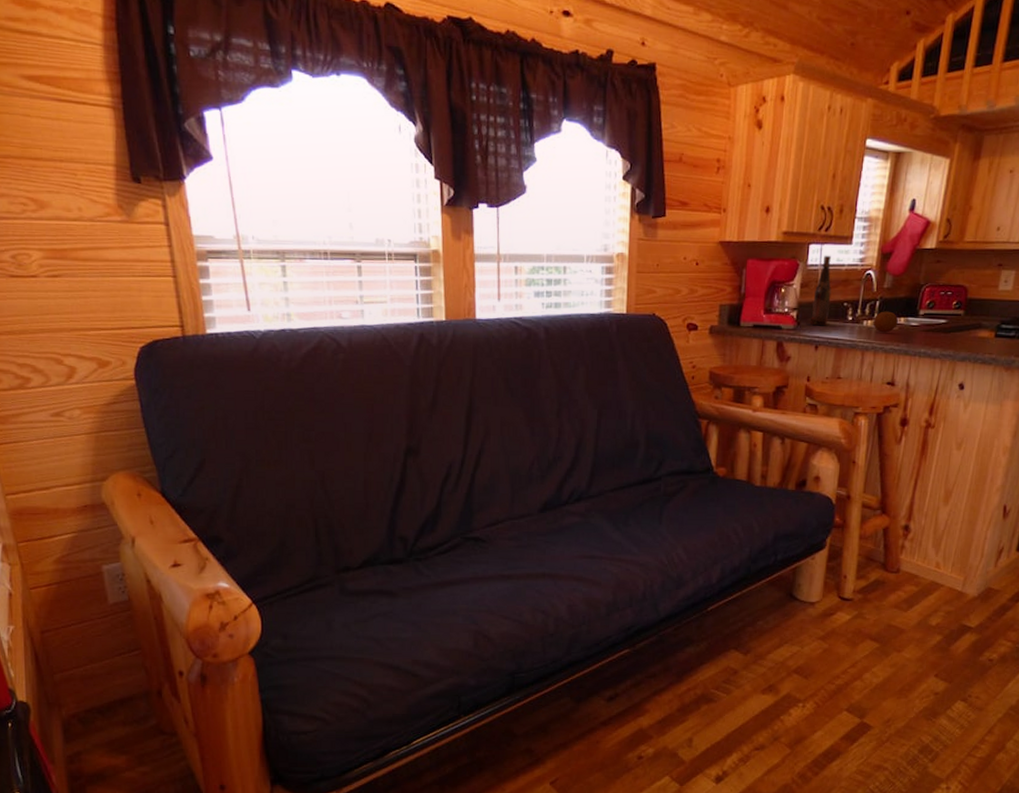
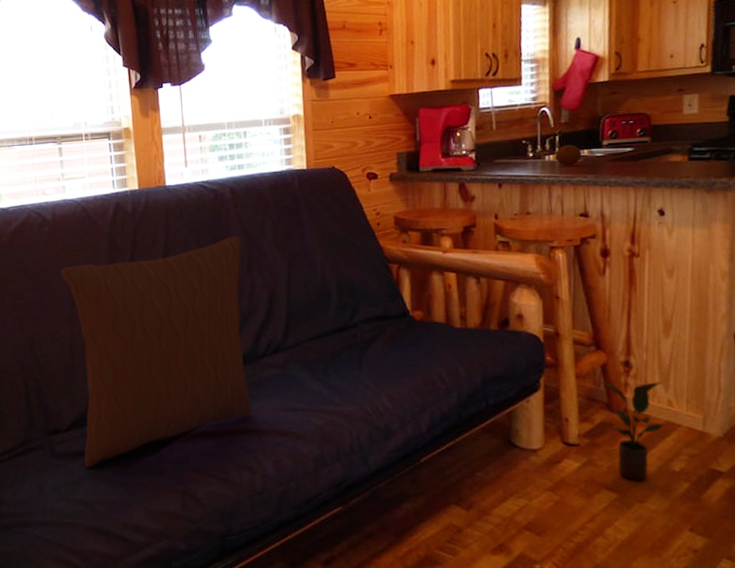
pillow: none [356,379,552,605] -> present [61,236,252,467]
wine bottle: present [810,255,832,326] -> none [490,97,508,165]
potted plant: none [879,544,934,633] -> present [599,382,664,481]

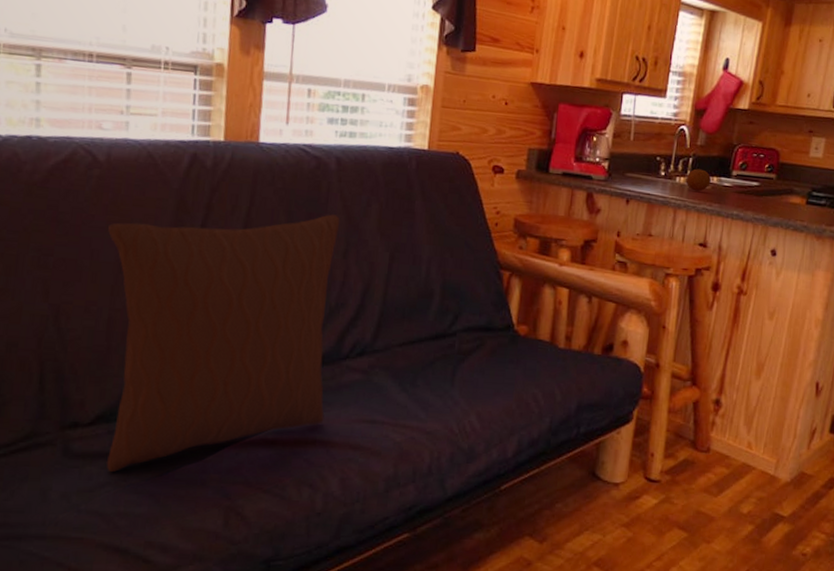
potted plant: present [599,382,664,481] -> none [689,419,745,521]

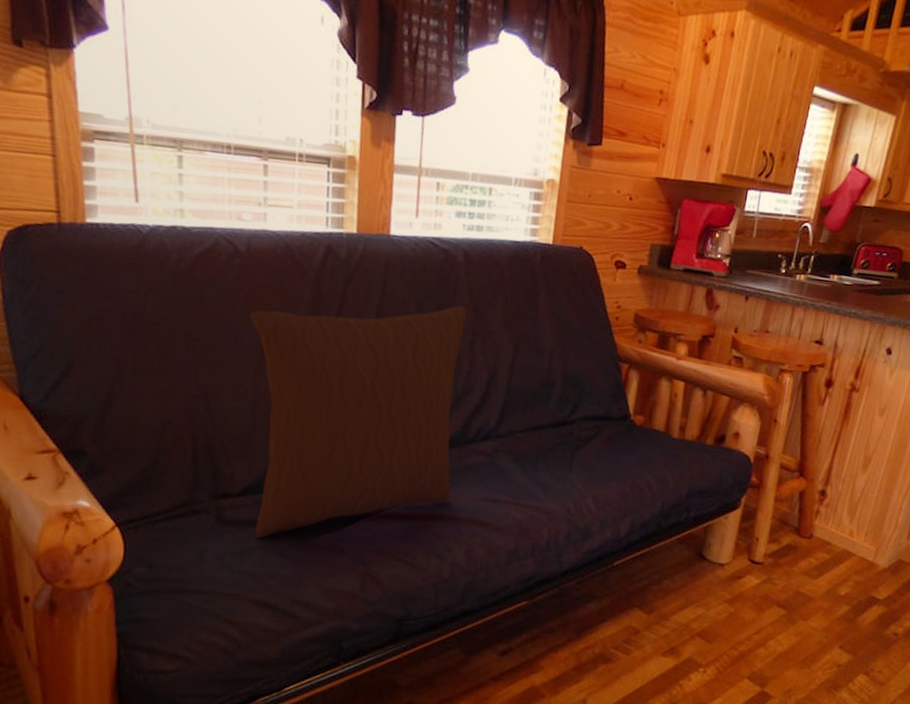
fruit: present [686,168,711,192] -> none [806,266,832,290]

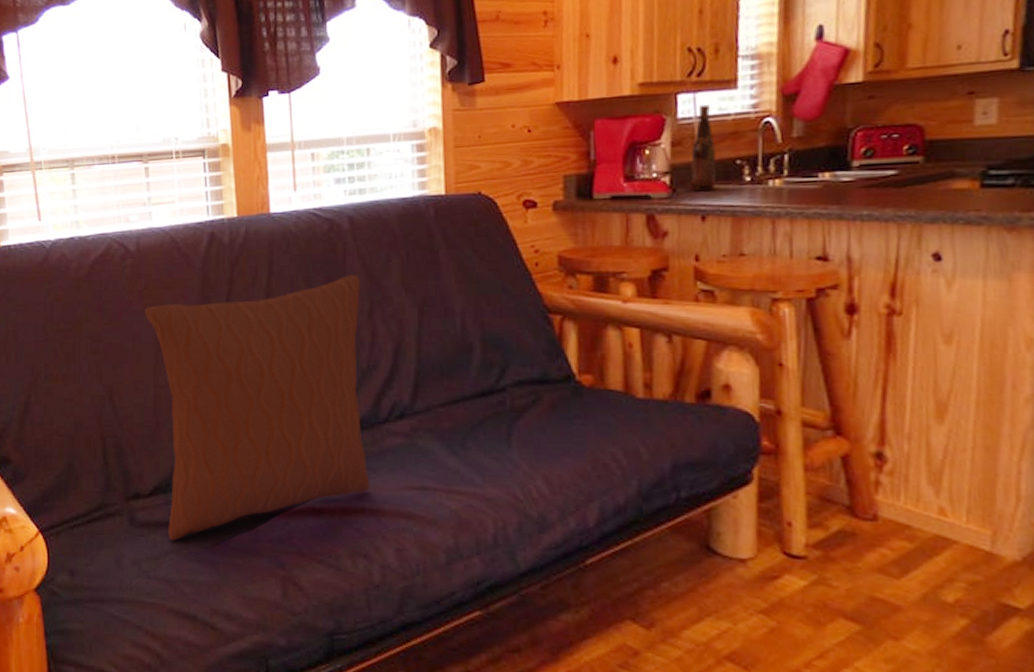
wine bottle: none [743,202,769,277] -> present [690,104,716,192]

